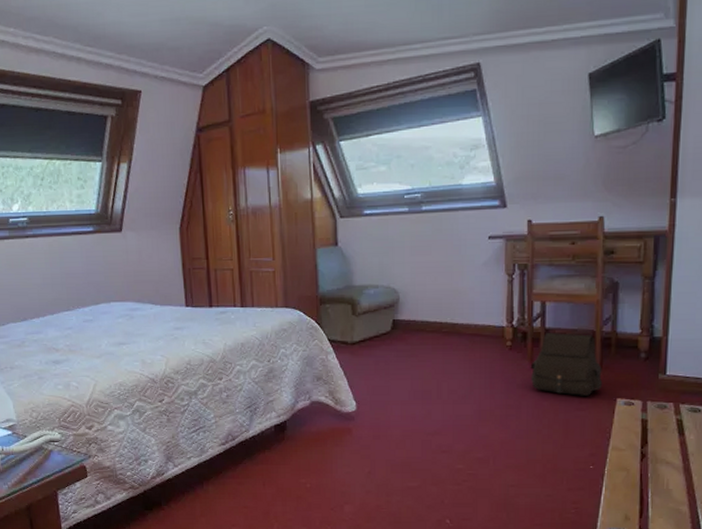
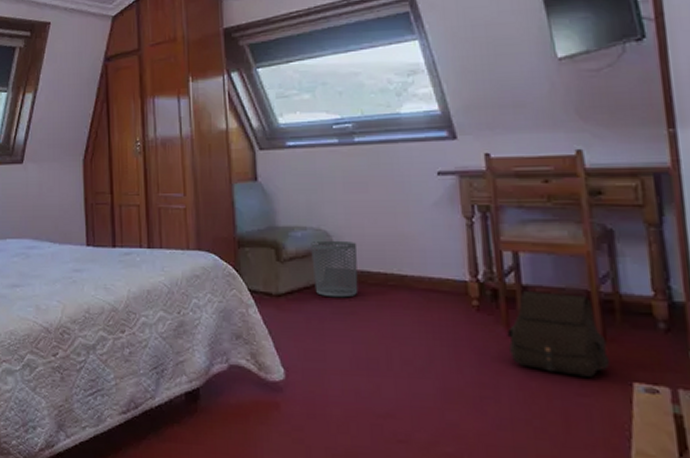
waste bin: none [381,296,420,344] -> present [311,240,359,298]

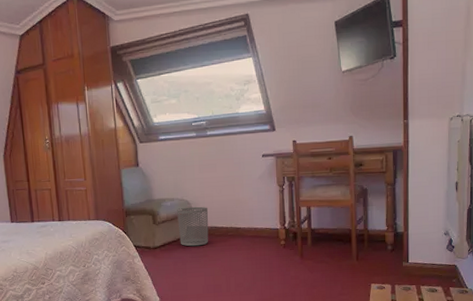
satchel: present [506,290,611,377] -> none [301,231,360,283]

